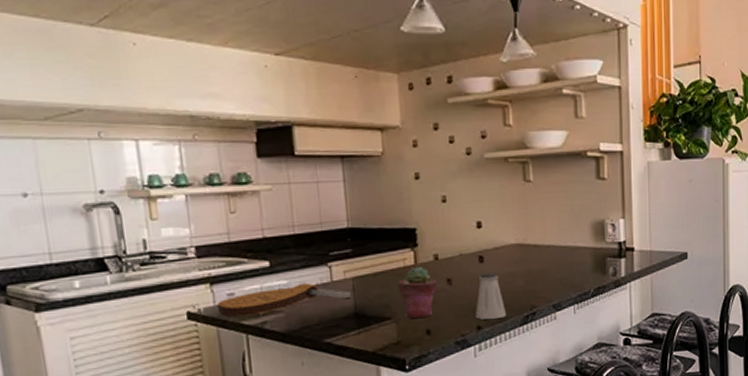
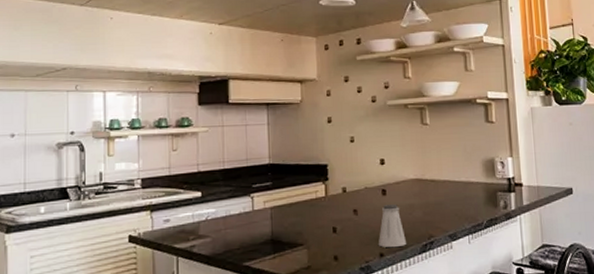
cutting board: present [217,282,351,317] -> none [154,211,269,241]
potted succulent: present [398,266,436,319] -> none [311,197,344,246]

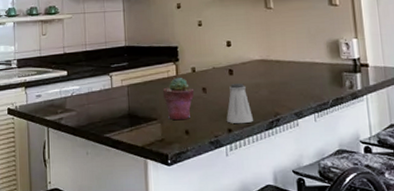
potted succulent: none [311,197,344,246] -> present [163,77,194,121]

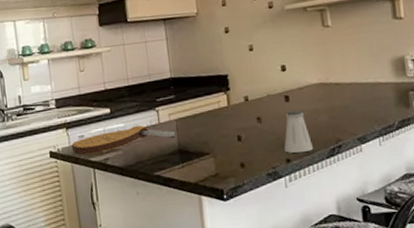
cutting board: none [29,88,126,113] -> present [71,125,175,155]
potted succulent: present [163,77,194,121] -> none [214,107,248,154]

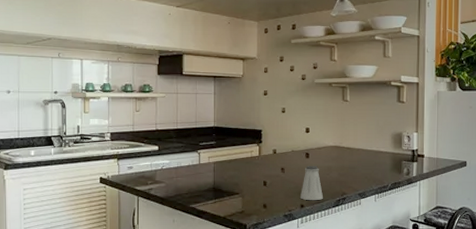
cutting board: present [71,125,175,155] -> none [120,163,212,183]

